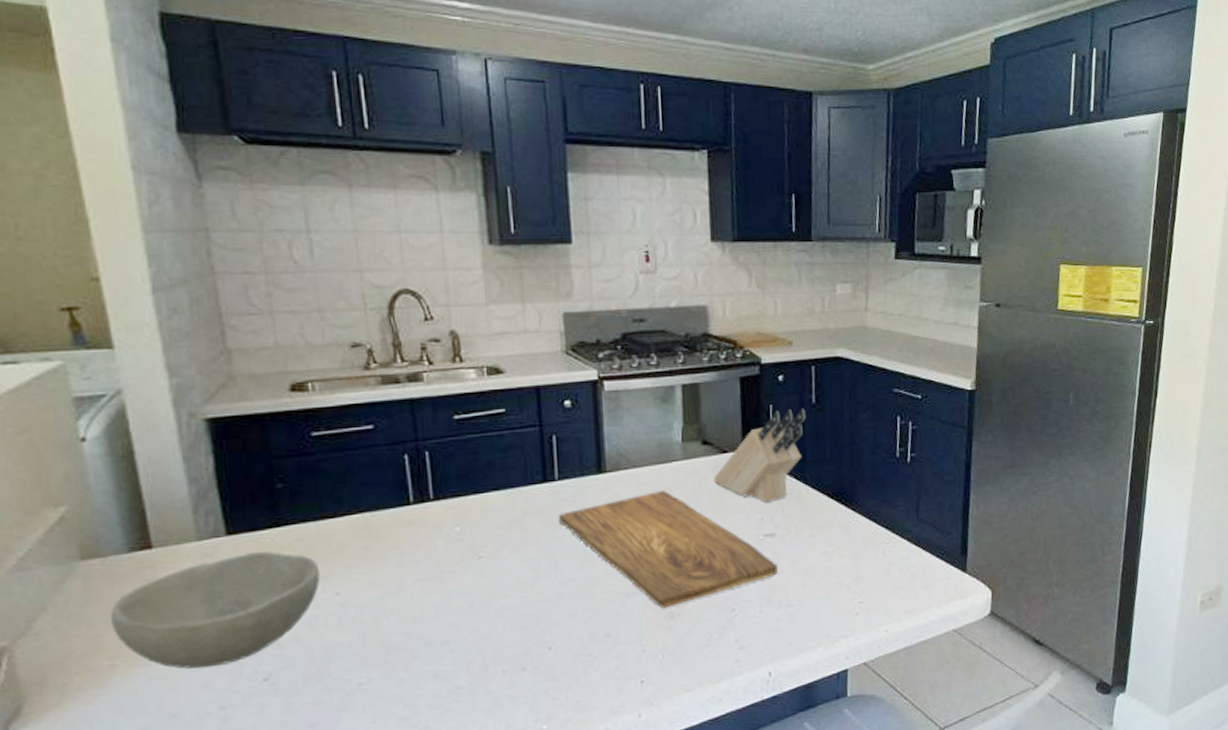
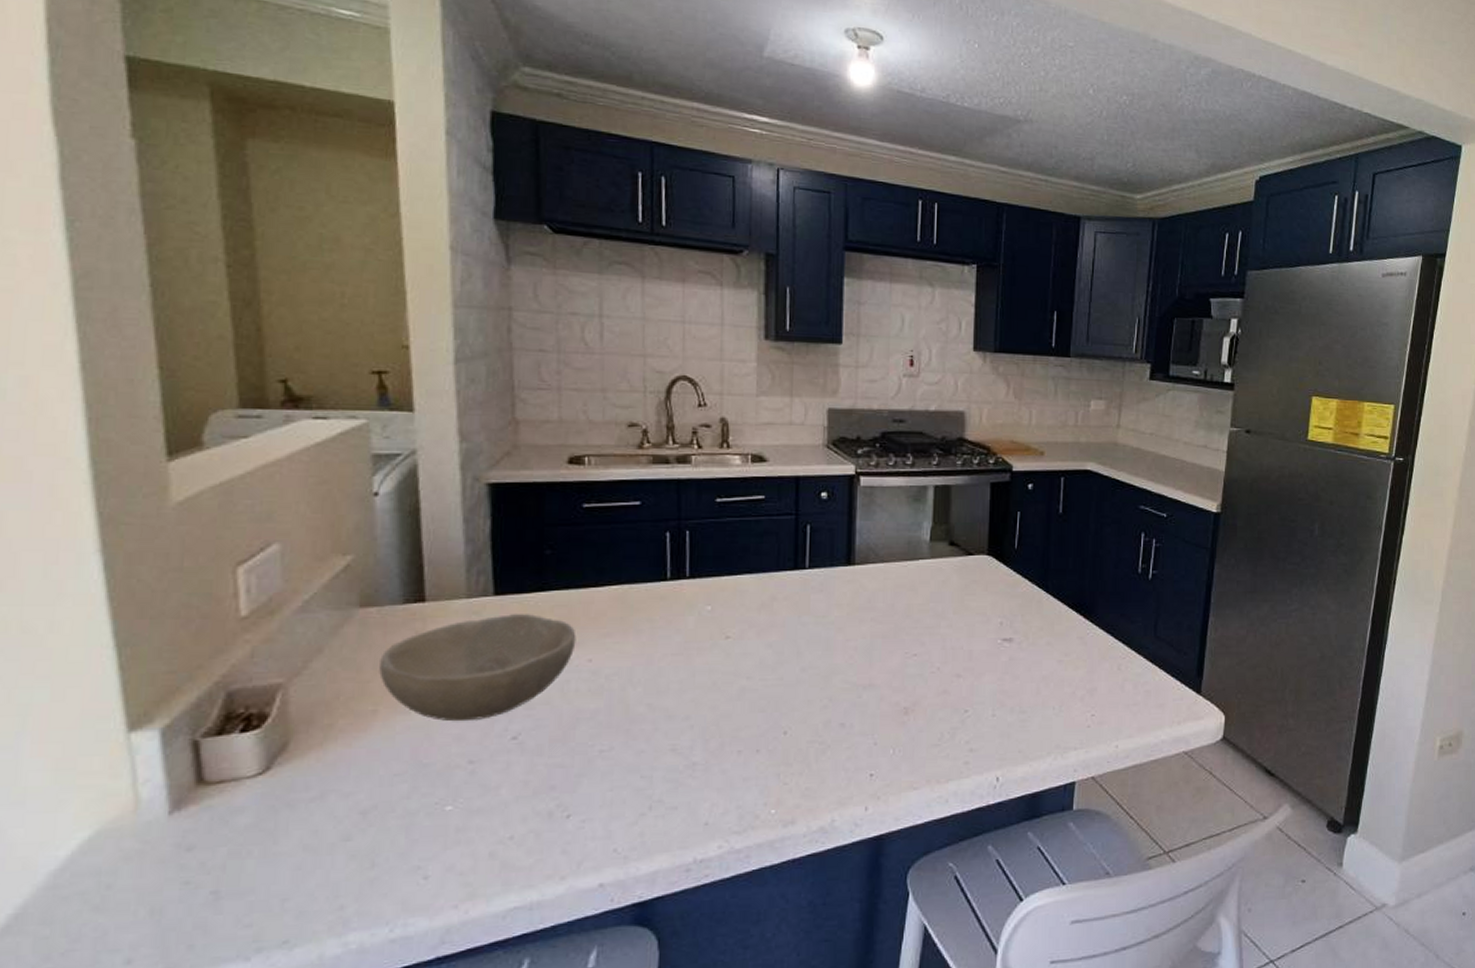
cutting board: present [559,491,778,609] -> none [806,587,1013,704]
knife block: present [712,408,806,503] -> none [956,517,1052,607]

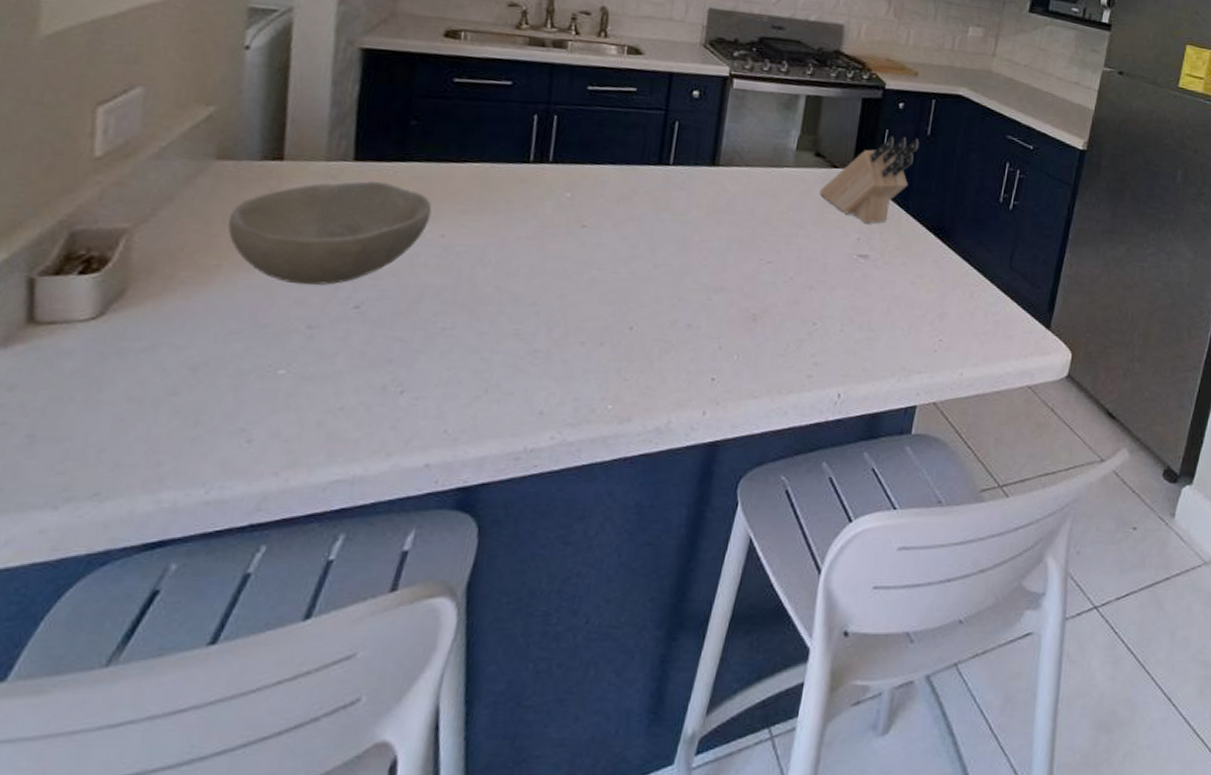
knife block: none [956,517,1052,607] -> present [819,136,920,224]

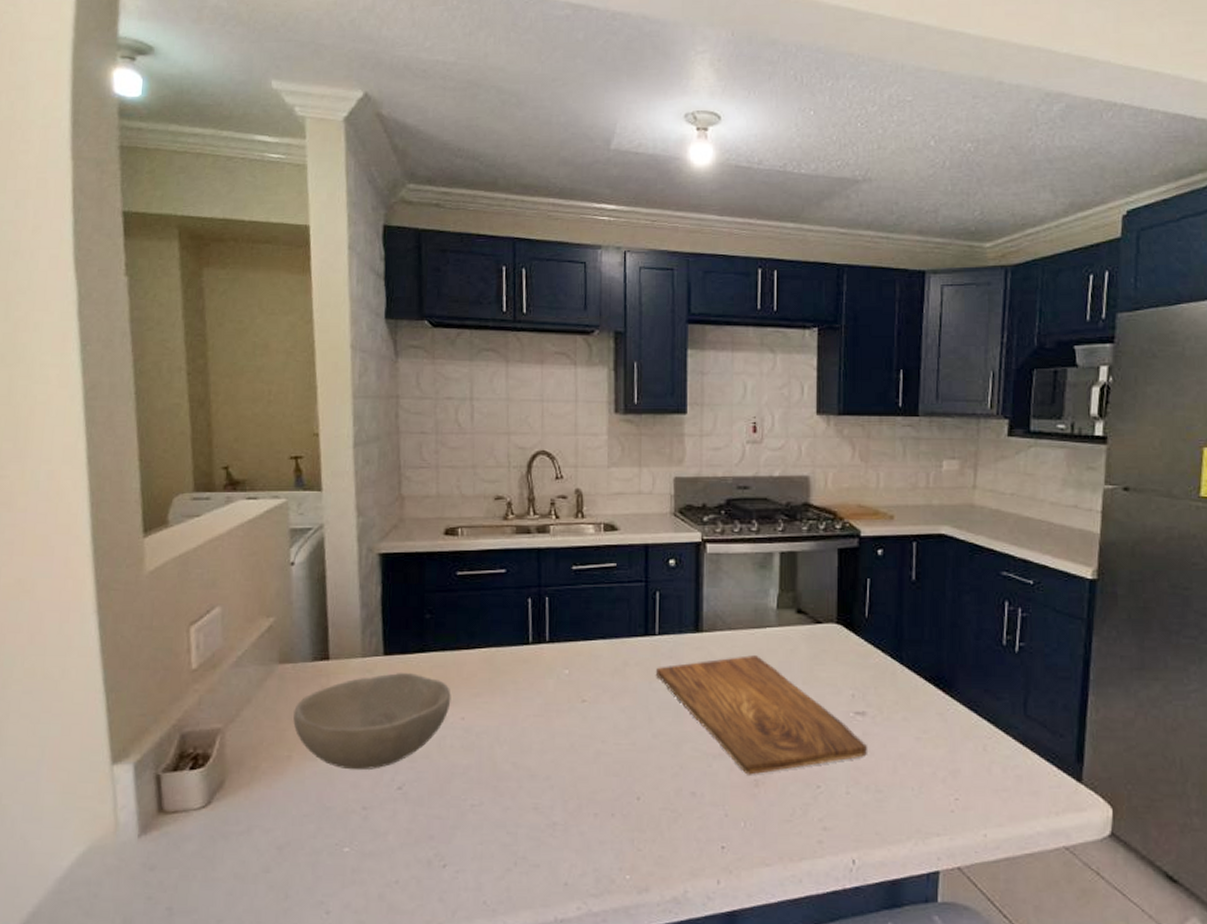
cutting board: none [665,193,866,310] -> present [656,655,867,775]
knife block: present [819,136,920,224] -> none [805,584,905,679]

